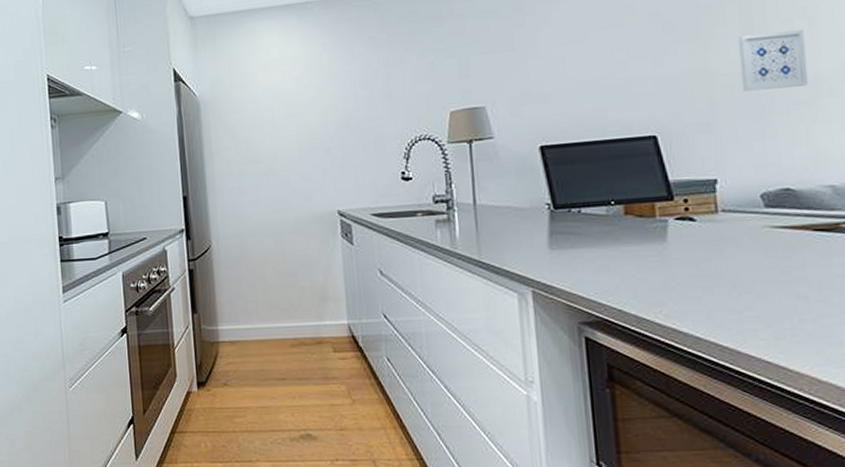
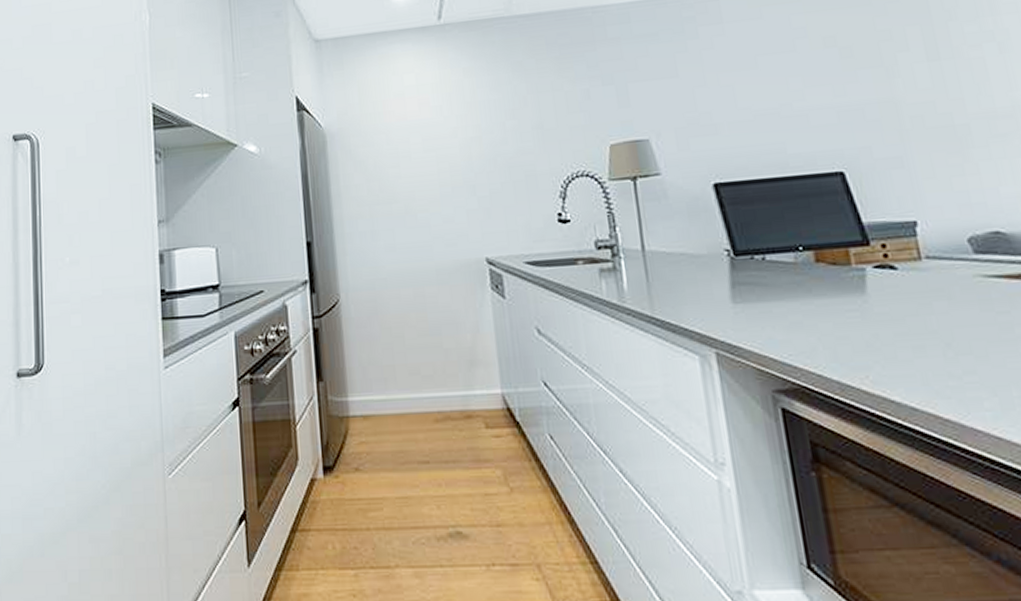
wall art: present [738,29,809,92] -> none [924,55,1007,123]

